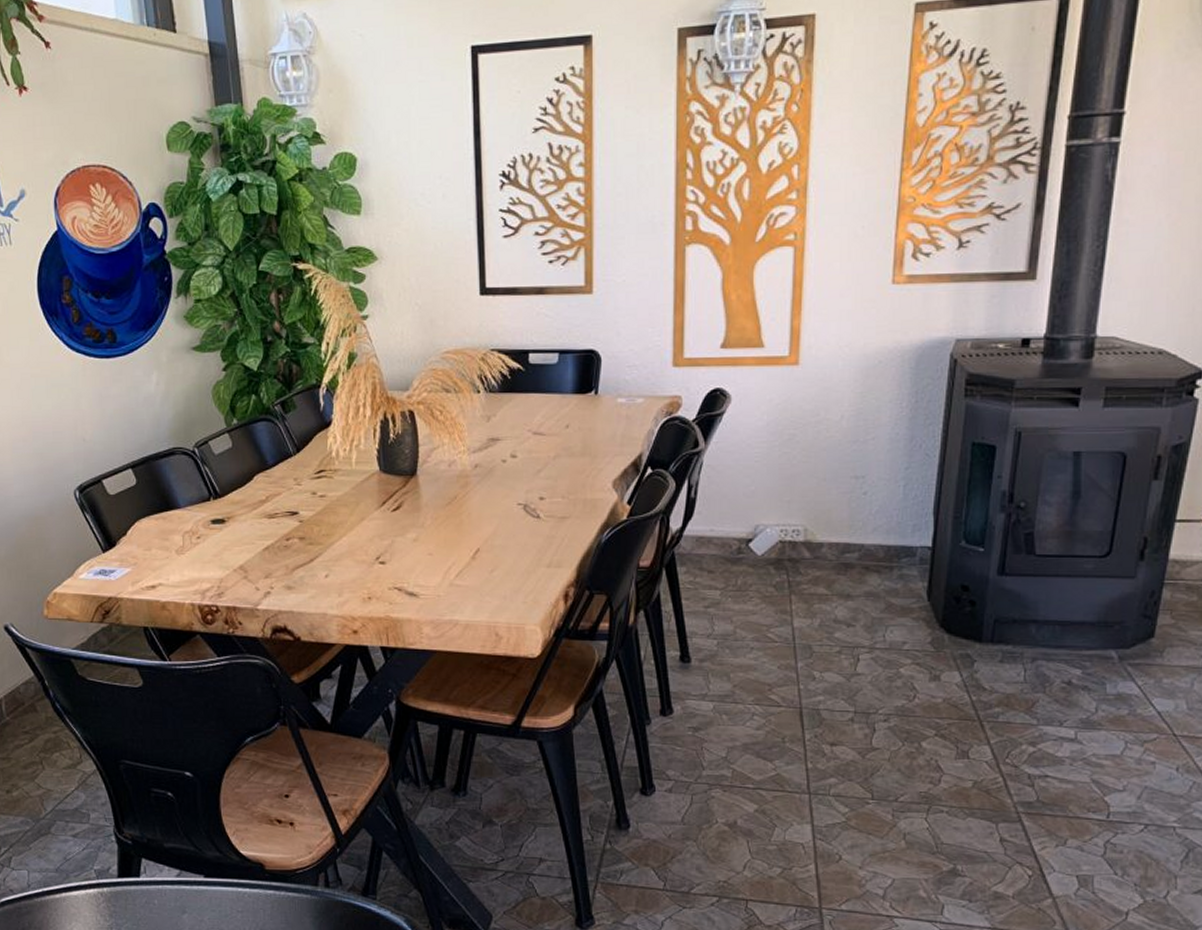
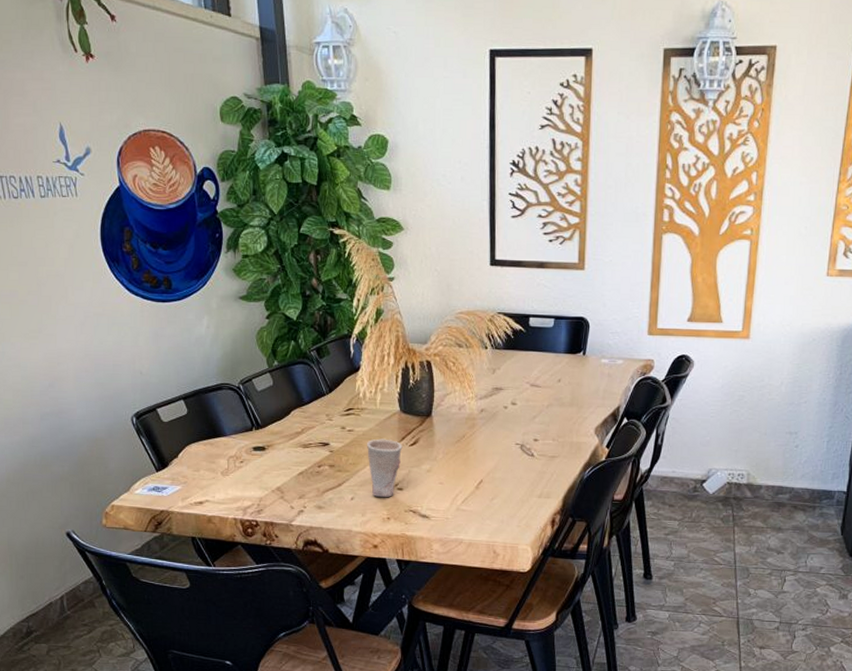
cup: none [341,504,384,574] -> present [366,438,403,498]

